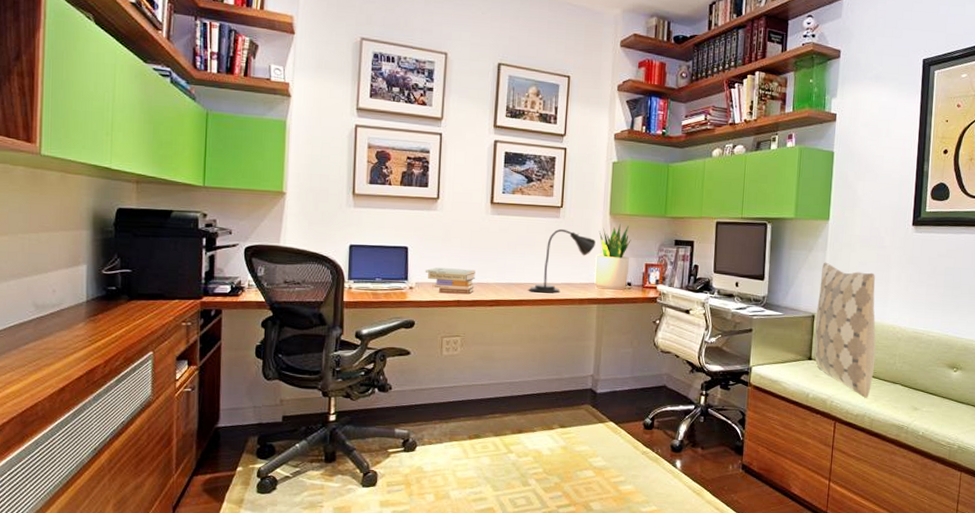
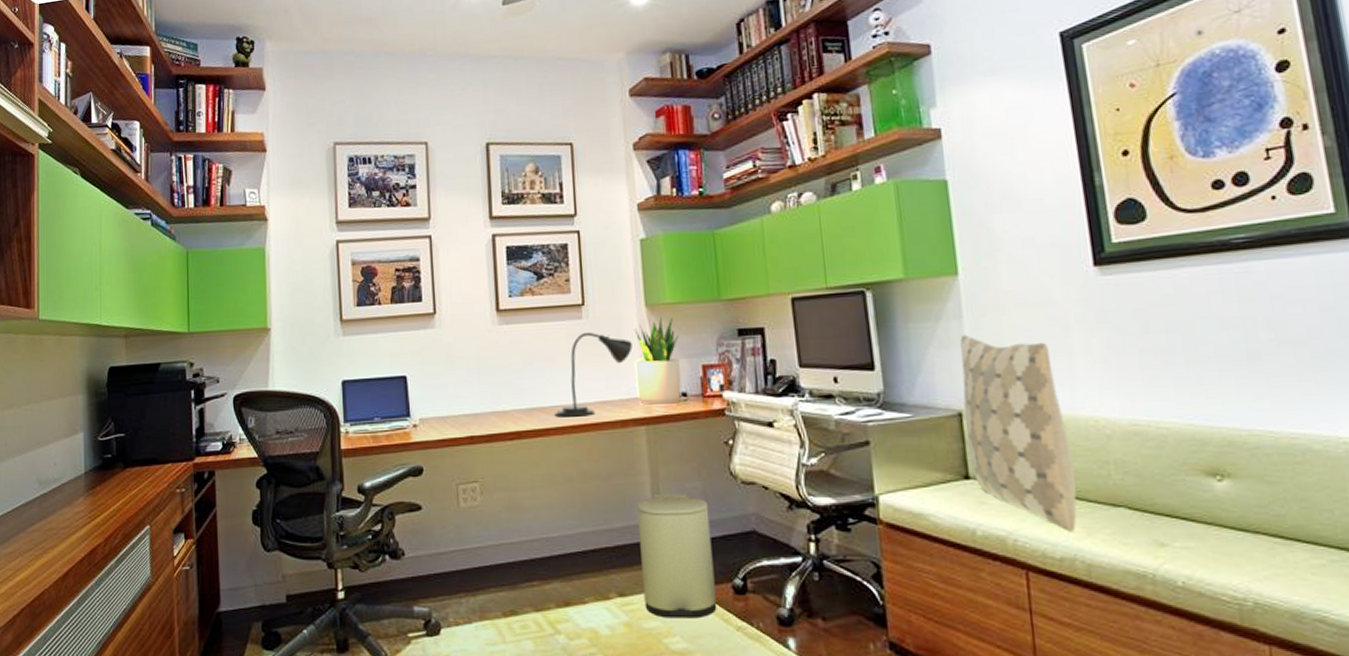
books: present [425,267,475,295] -> none [428,396,489,429]
pedal bin: none [579,356,635,445] -> present [637,494,717,619]

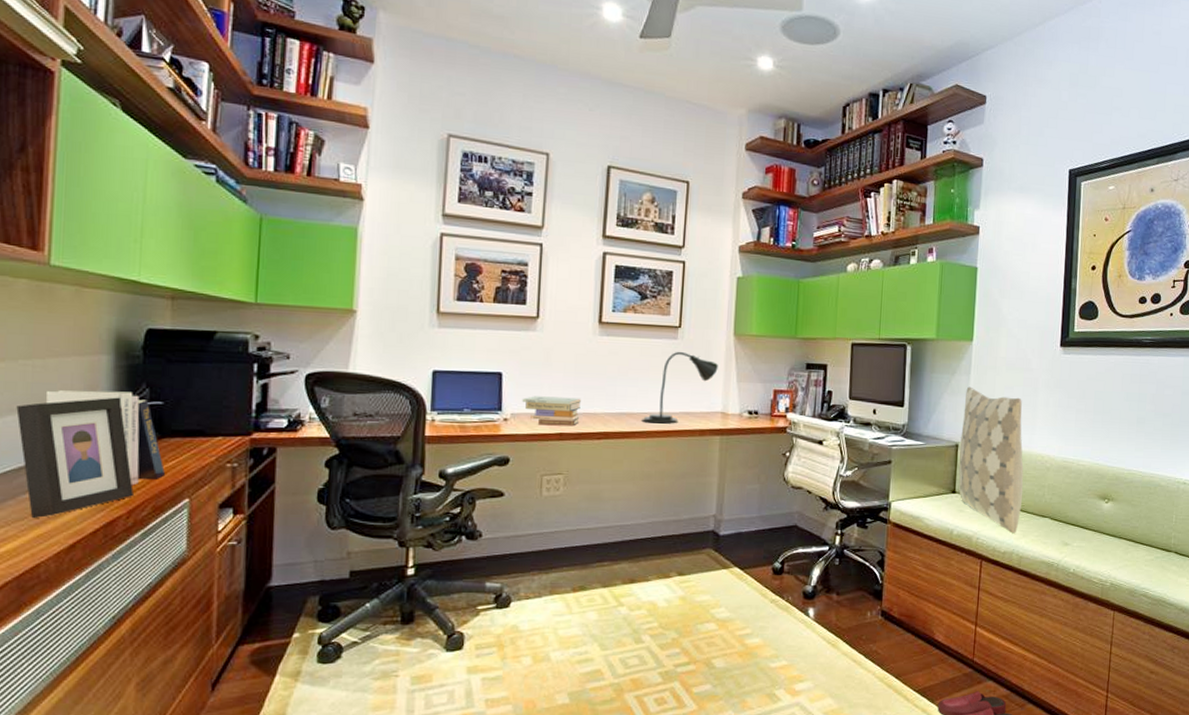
picture frame: none [22,432,108,549] -> present [16,397,134,519]
books: none [41,427,131,515] -> present [45,389,166,486]
books: none [428,396,489,429] -> present [522,396,581,427]
planter: present [634,317,682,406] -> none [717,346,758,421]
pedal bin: present [637,494,717,619] -> none [699,493,763,593]

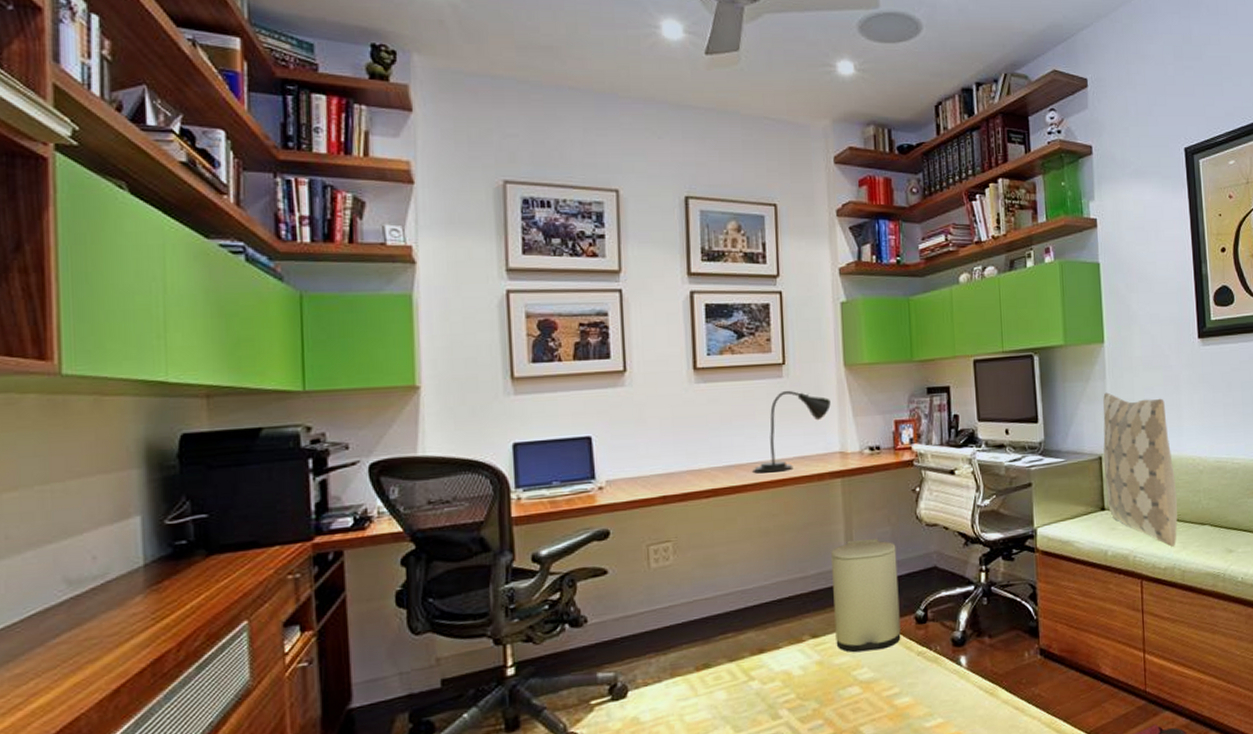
picture frame: present [16,397,134,519] -> none [36,515,182,666]
books: present [45,389,166,486] -> none [69,507,218,614]
books: present [522,396,581,427] -> none [616,454,684,490]
pedal bin: none [699,493,763,593] -> present [831,539,901,652]

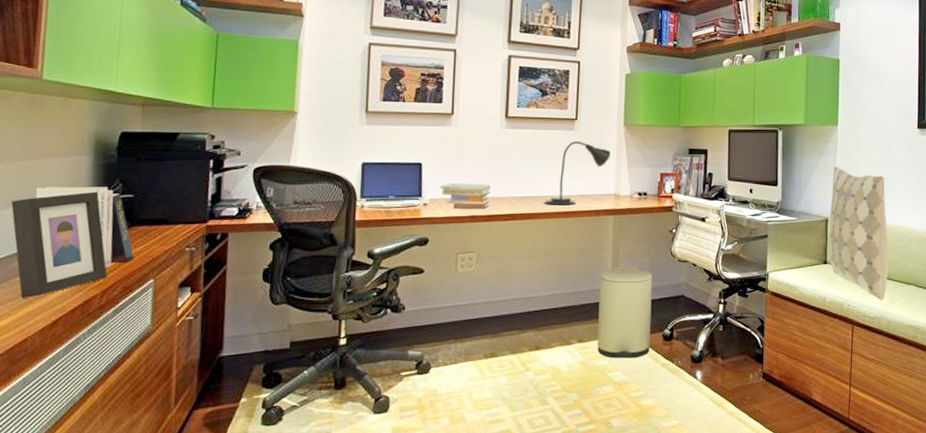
picture frame: none [36,515,182,666] -> present [11,191,107,299]
books: none [69,507,218,614] -> present [35,186,135,269]
books: none [616,454,684,490] -> present [439,183,491,210]

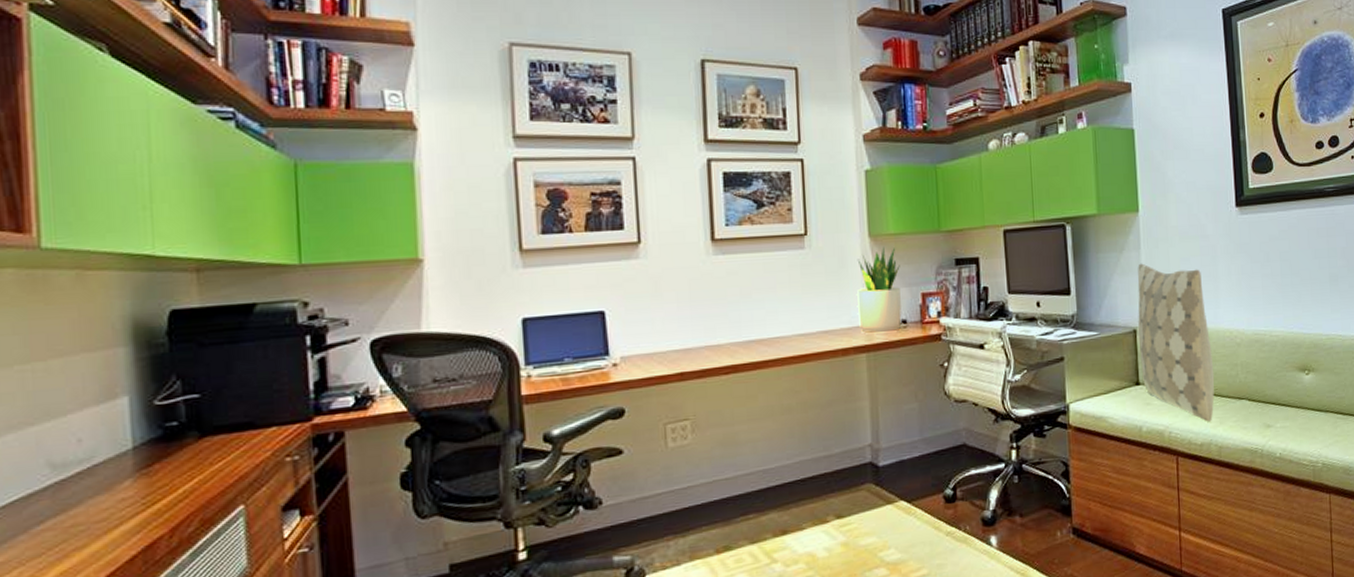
picture frame: present [11,191,107,299] -> none [17,395,175,554]
books: present [35,186,135,269] -> none [52,387,213,498]
books: present [439,183,491,210] -> none [631,329,702,367]
desk lamp: present [544,140,611,206] -> none [774,262,855,349]
pedal bin: present [597,267,653,358] -> none [856,415,929,533]
planter: none [610,134,646,201] -> present [857,247,902,334]

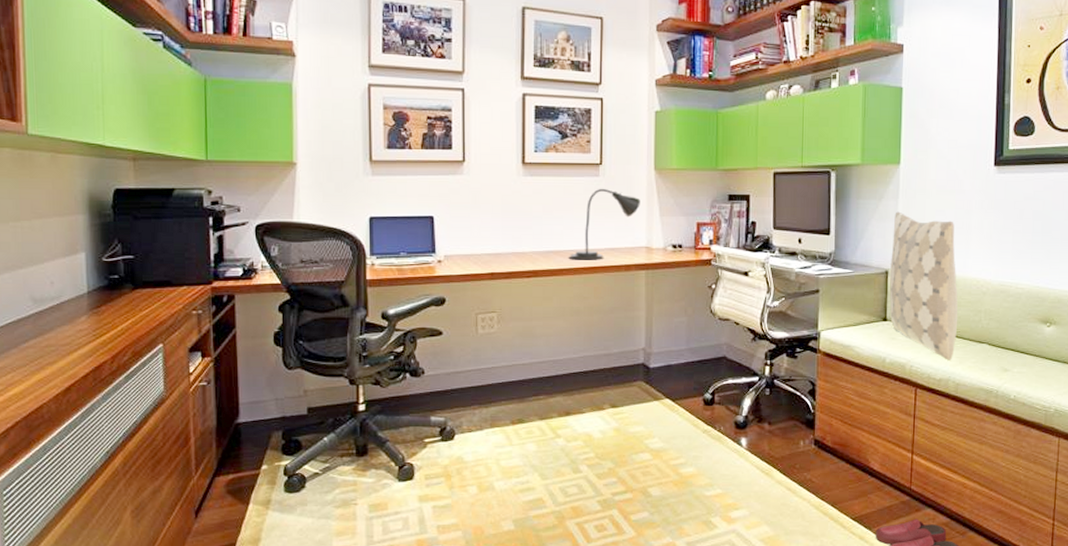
desk lamp: none [774,262,855,349] -> present [568,188,640,260]
planter: present [857,247,902,334] -> none [641,180,680,254]

